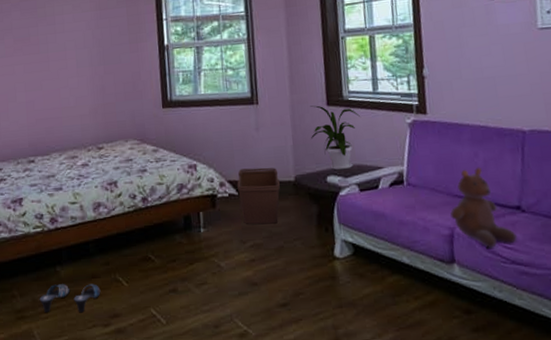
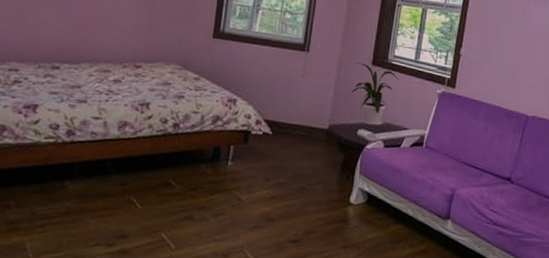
slippers: present [39,283,101,313] -> none [38,199,111,231]
bicycle basket: present [237,167,280,225] -> none [272,110,315,166]
teddy bear: present [450,167,517,248] -> none [455,140,503,210]

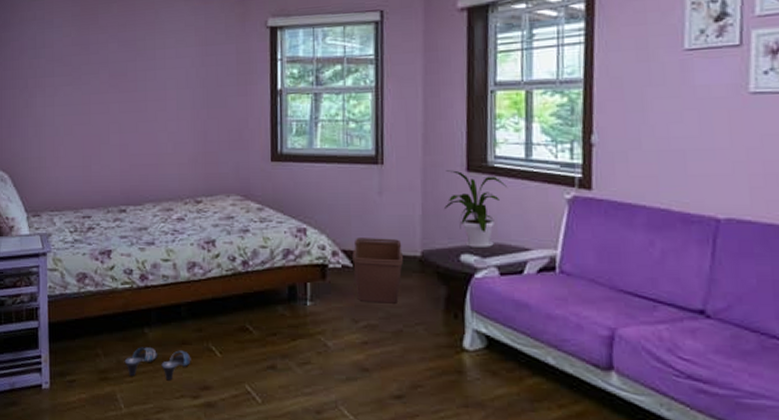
slippers: none [38,199,111,231] -> present [124,347,191,381]
bicycle basket: none [272,110,315,166] -> present [352,238,403,304]

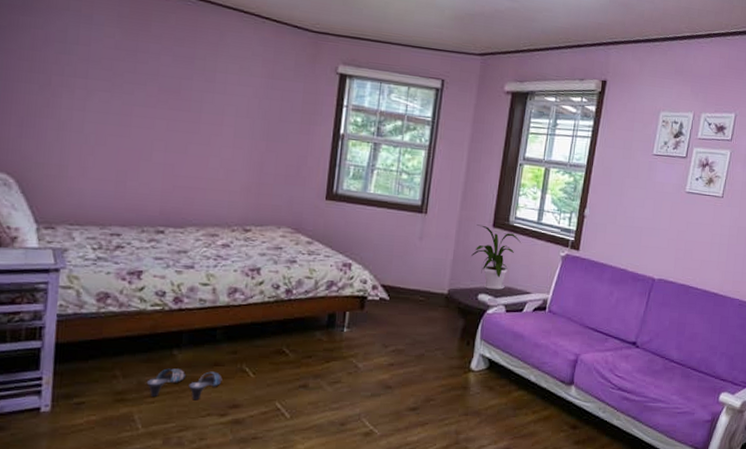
bicycle basket: present [352,238,403,304] -> none [389,275,433,332]

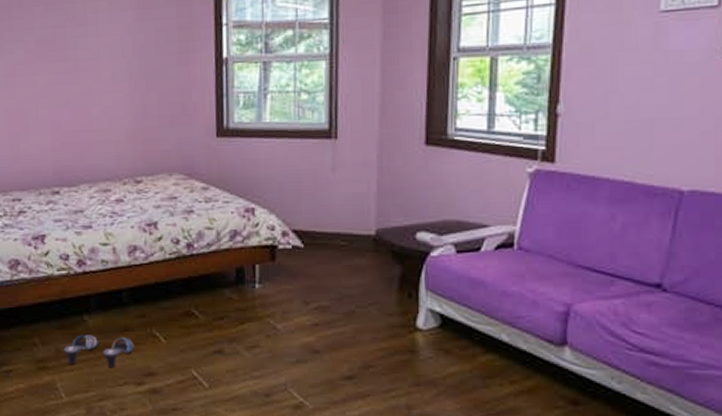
house plant: present [471,224,521,291] -> none [401,144,467,226]

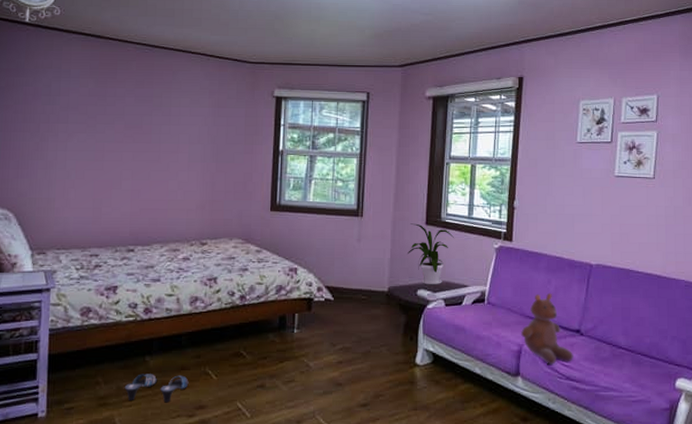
house plant: none [401,144,467,226] -> present [408,223,454,285]
teddy bear: none [569,232,651,331] -> present [521,292,574,365]

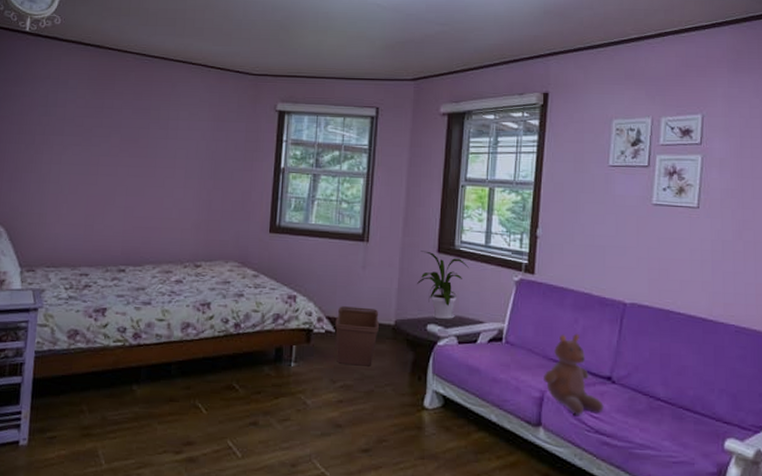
slippers: present [124,374,189,403] -> none [109,403,177,437]
bicycle basket: none [334,276,374,330] -> present [335,306,379,366]

